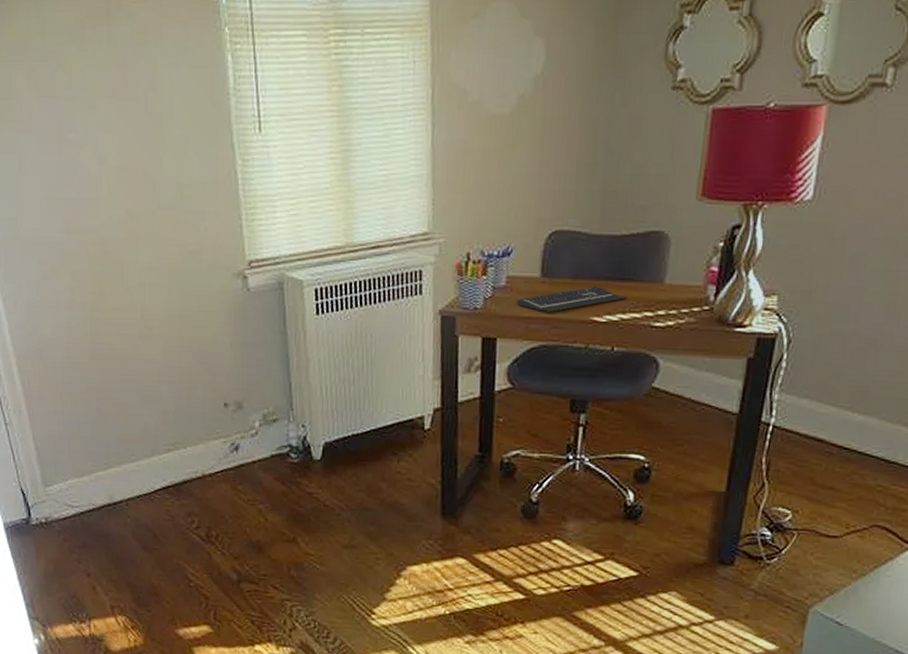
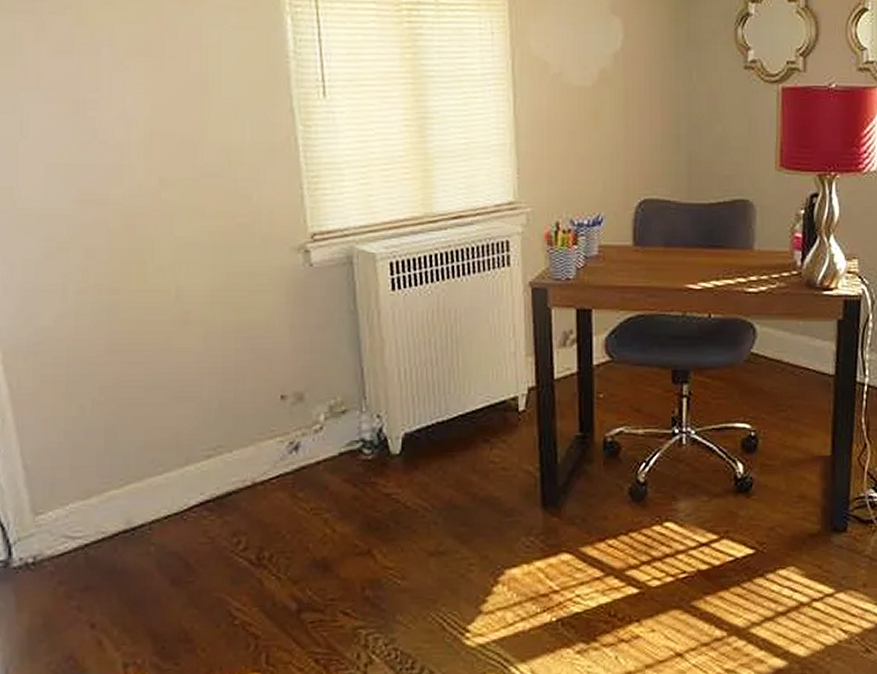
keyboard: present [517,286,629,312] -> none [611,253,721,280]

